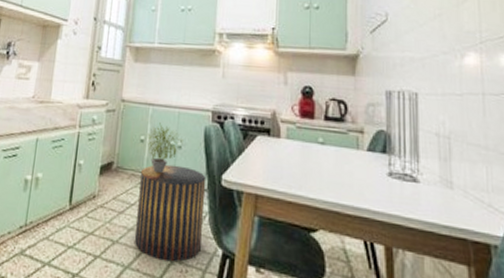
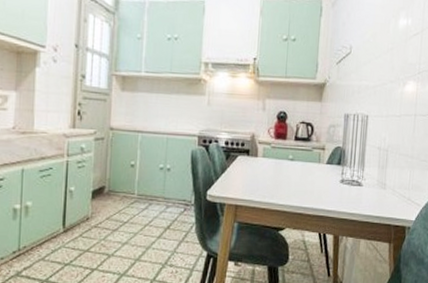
stool: present [134,164,206,263] -> none [128,185,193,266]
potted plant: present [147,123,183,174] -> none [137,148,172,194]

